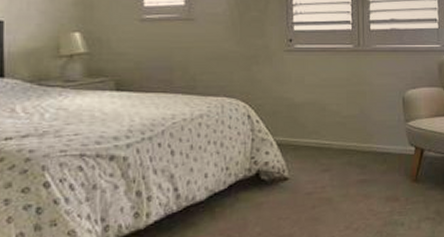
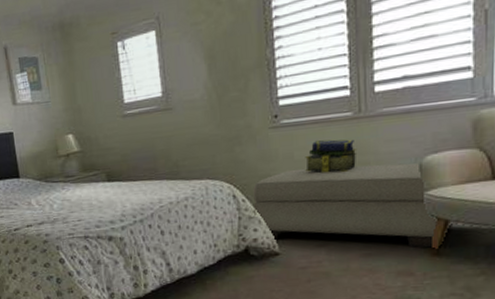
ottoman: none [267,93,427,175] -> present [253,162,454,248]
stack of books: none [314,67,356,99] -> present [305,139,357,173]

